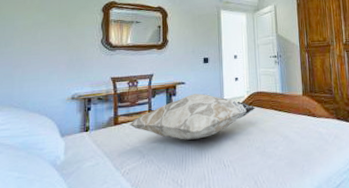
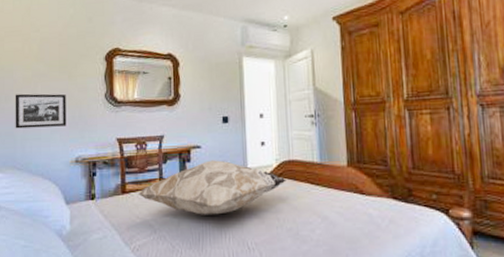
picture frame: none [14,39,65,71] -> present [15,93,67,129]

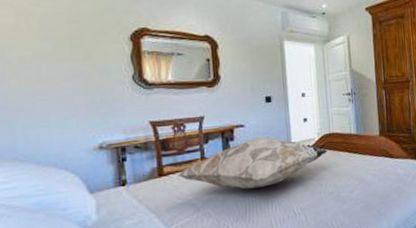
picture frame: present [15,93,67,129] -> none [9,76,85,116]

